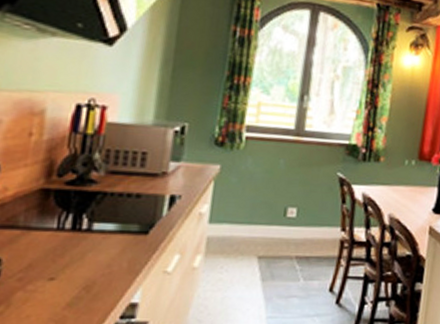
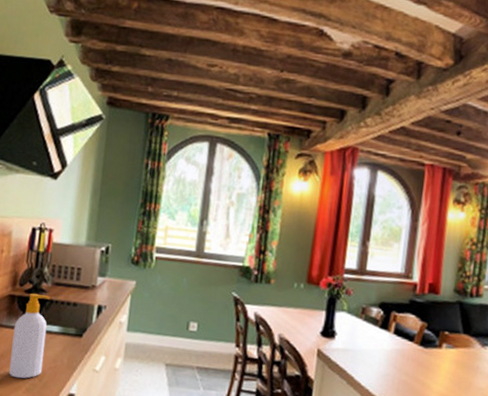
soap bottle: none [41,185,103,292] -> present [9,293,51,379]

